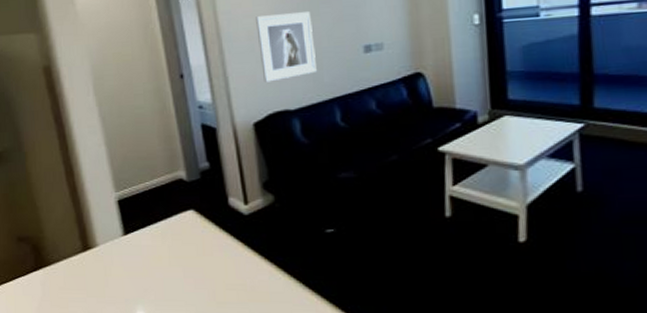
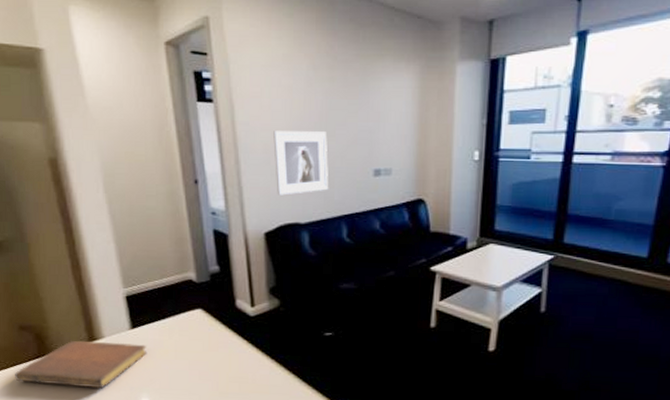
notebook: none [14,250,141,302] -> present [15,340,148,389]

